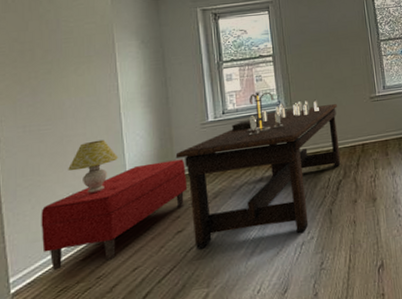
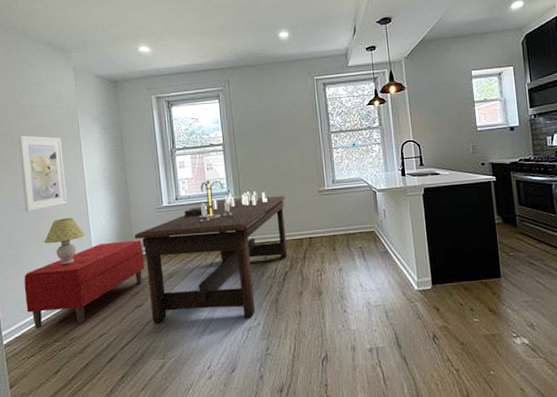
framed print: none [40,52,99,137] -> present [18,135,68,212]

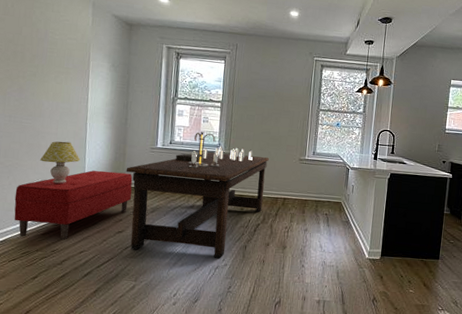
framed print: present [18,135,68,212] -> none [25,56,71,130]

